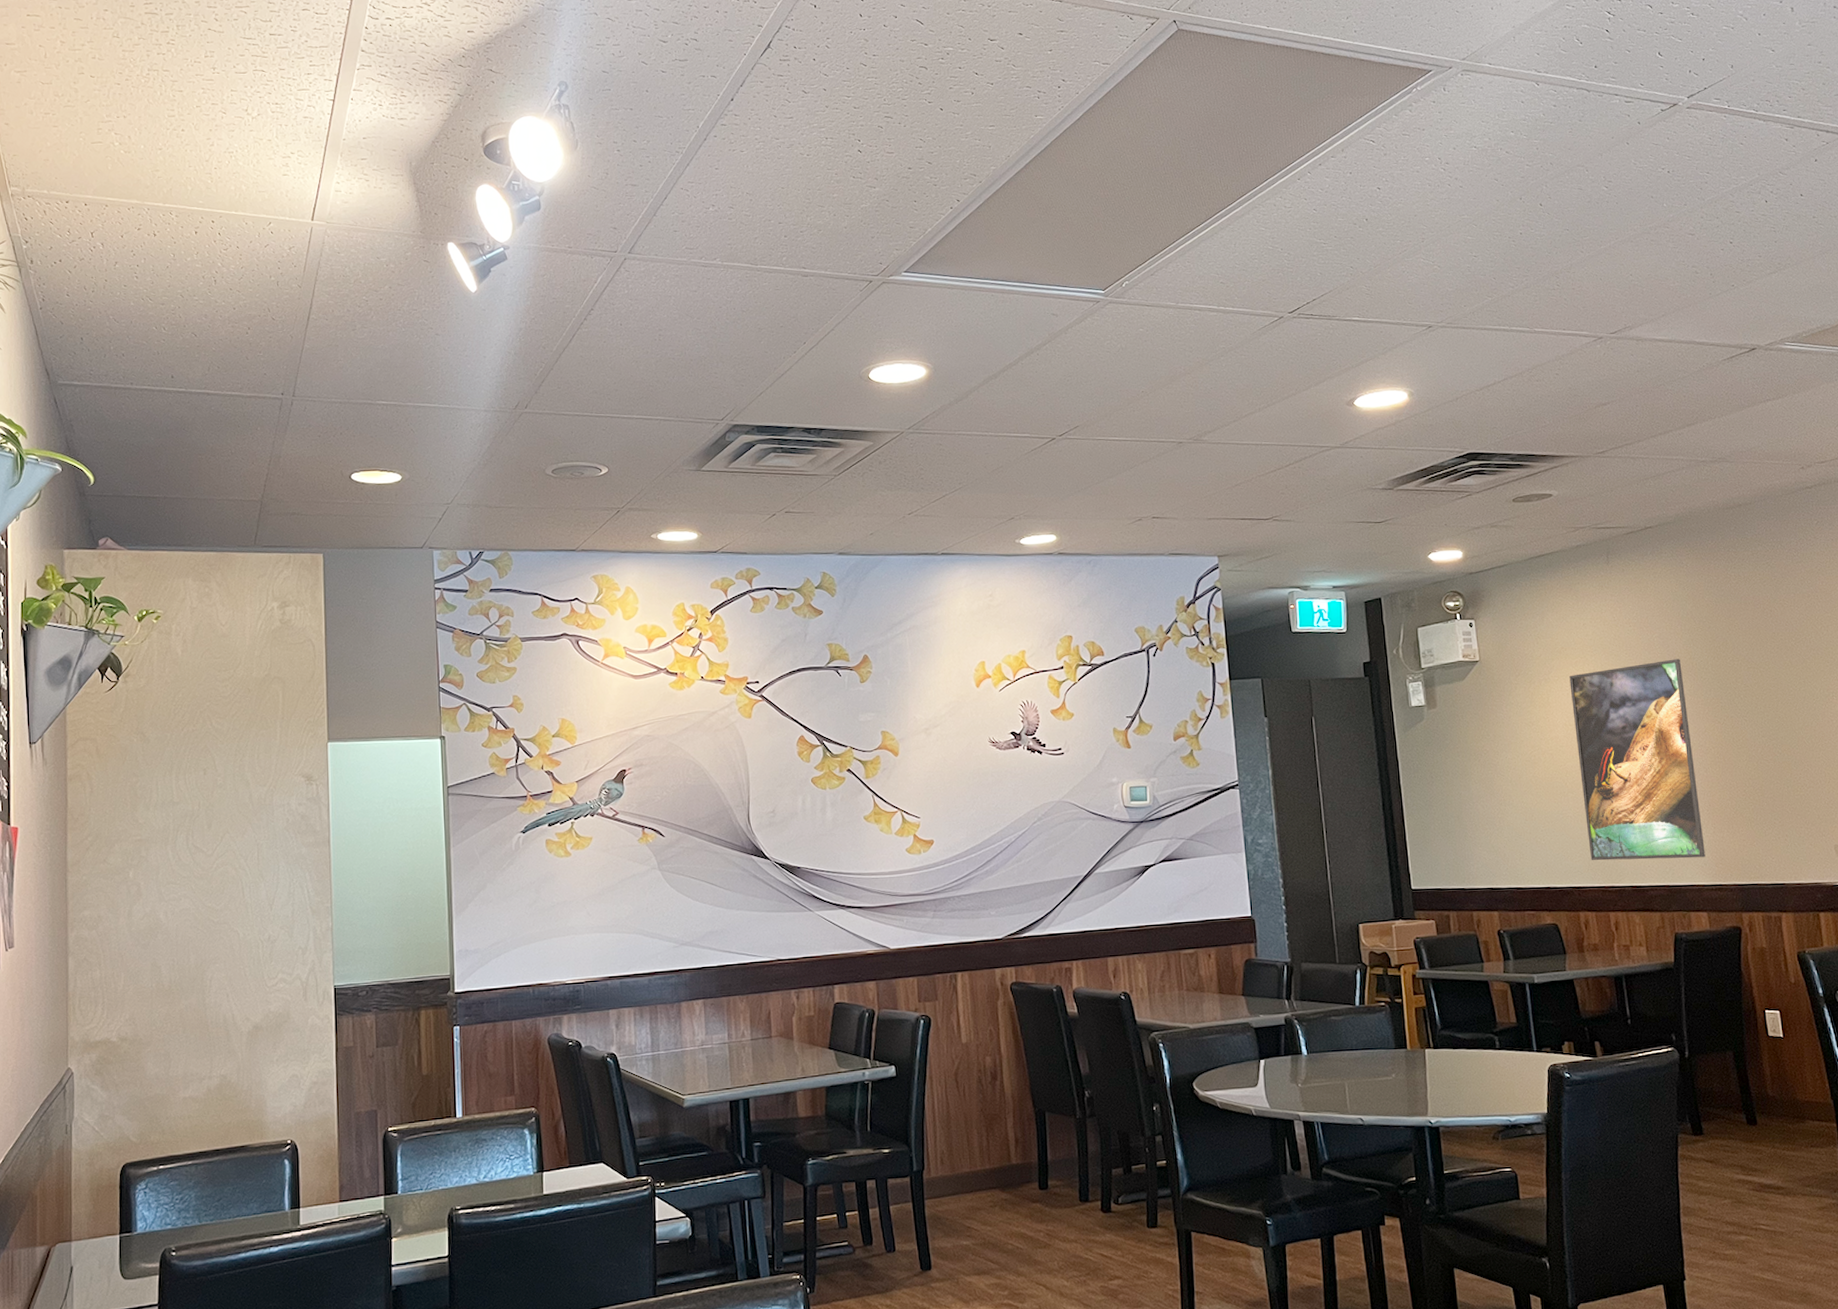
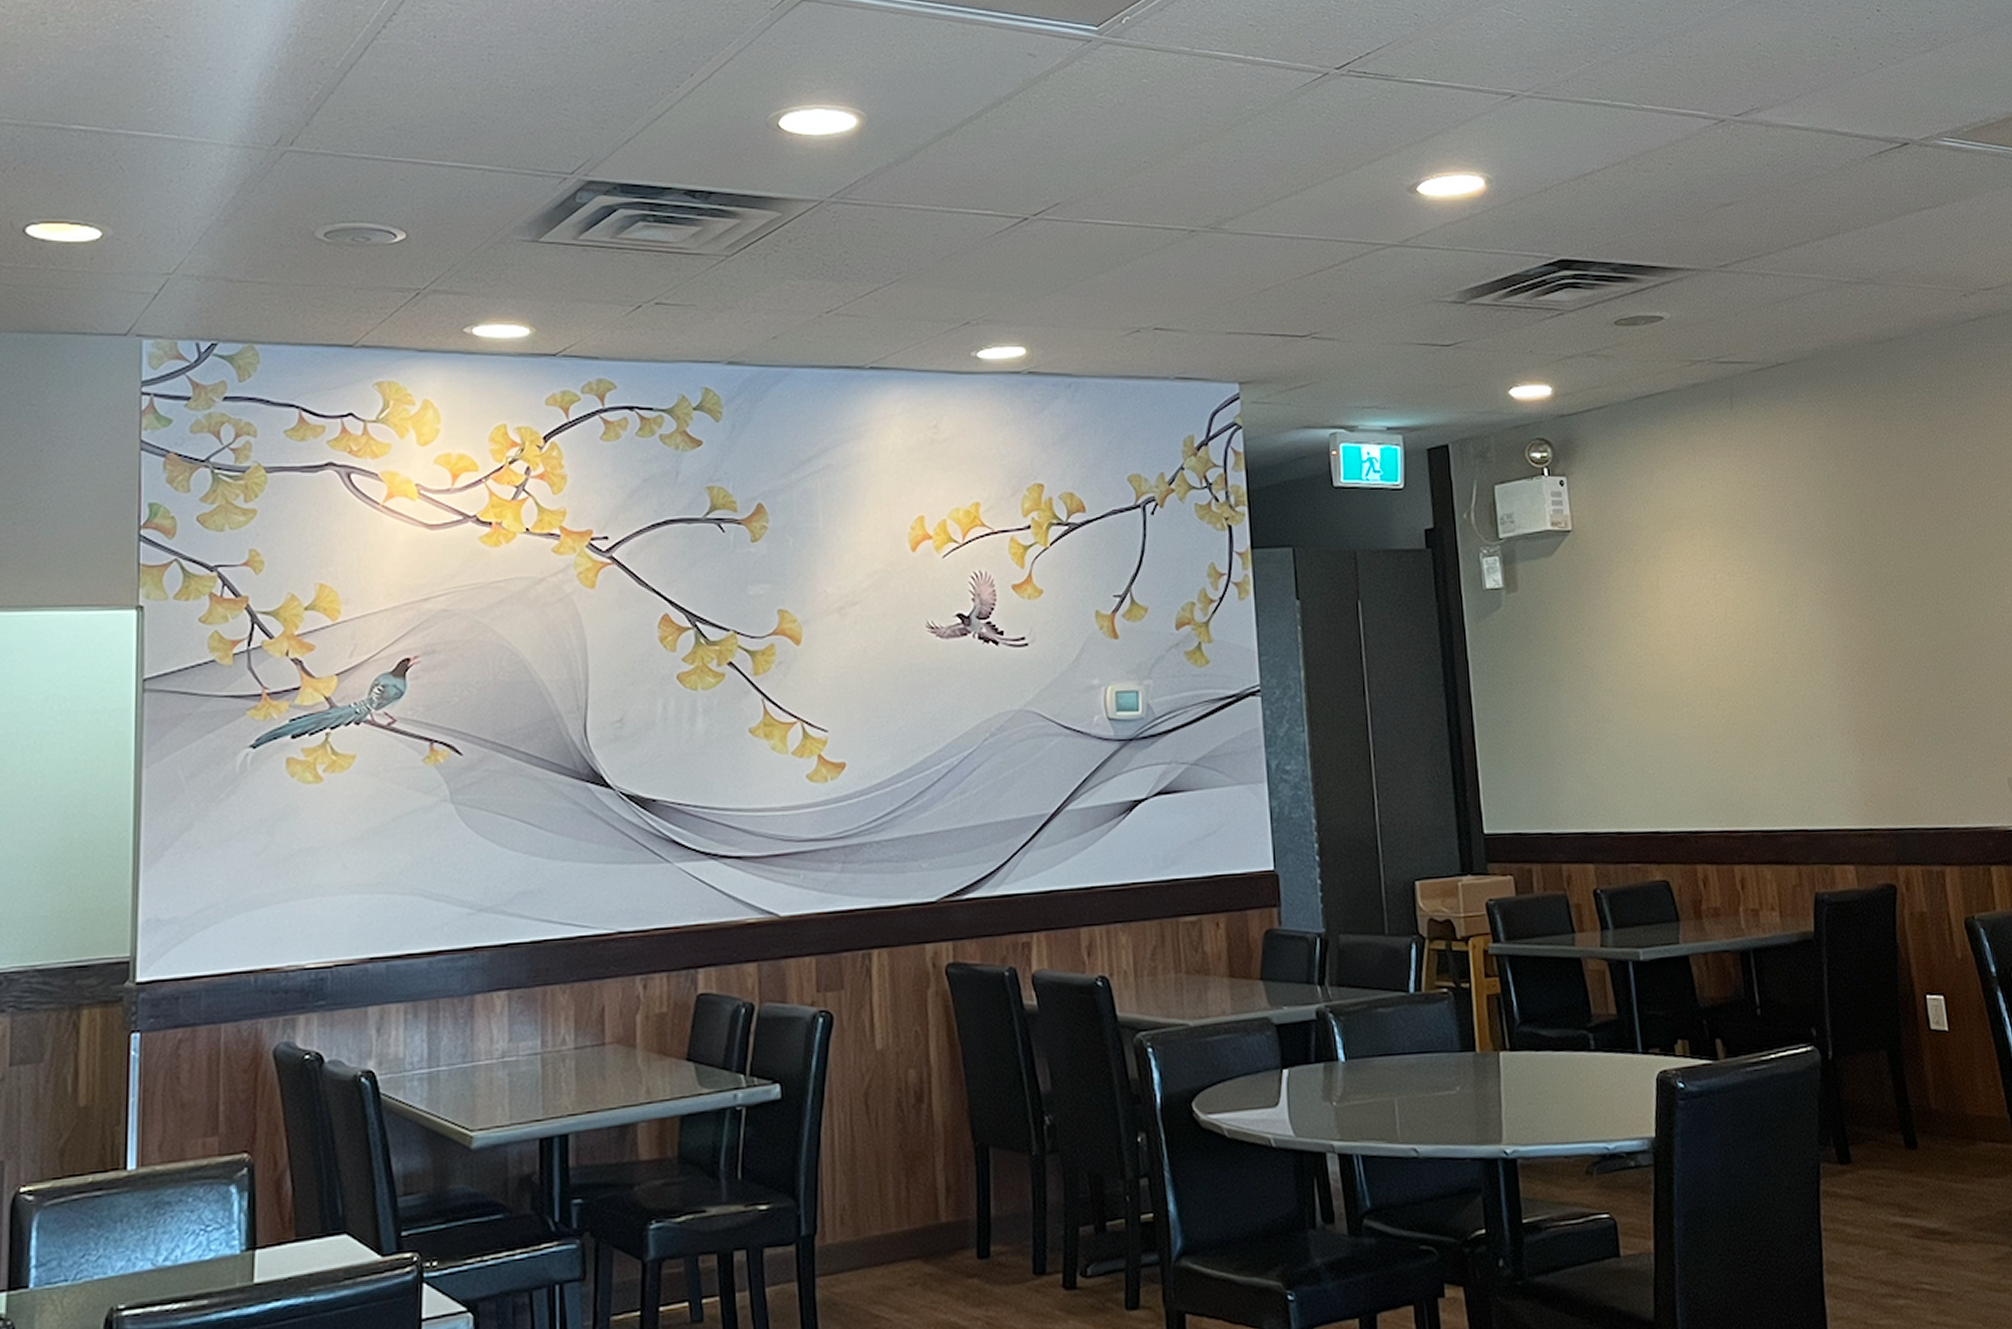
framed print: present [1569,659,1706,861] -> none [1684,533,1852,797]

